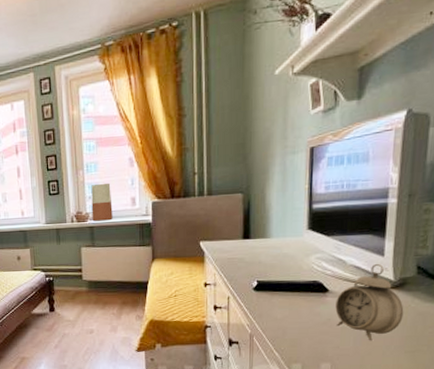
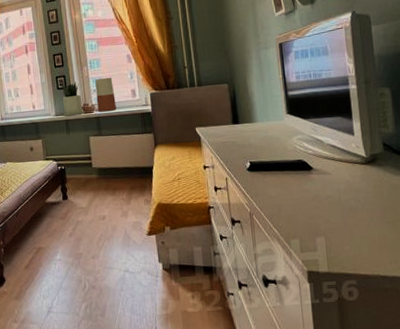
planter: none [53,187,77,225] -> present [61,81,85,117]
alarm clock: present [335,264,404,341] -> none [320,143,380,214]

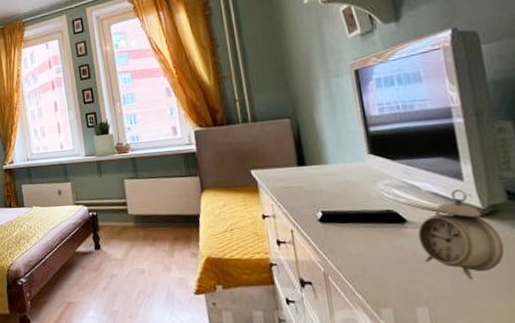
vase: present [95,77,117,112] -> none [129,113,155,153]
alarm clock: none [320,143,380,214] -> present [418,190,505,280]

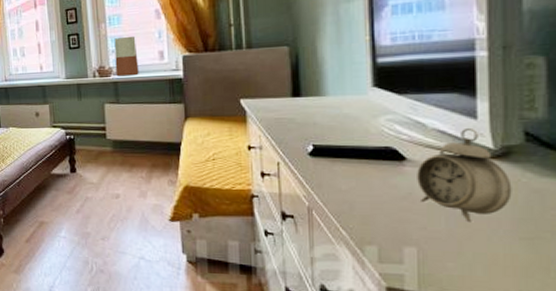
planter: present [91,118,118,157] -> none [73,40,100,80]
vase: none [129,113,155,153] -> present [114,36,139,77]

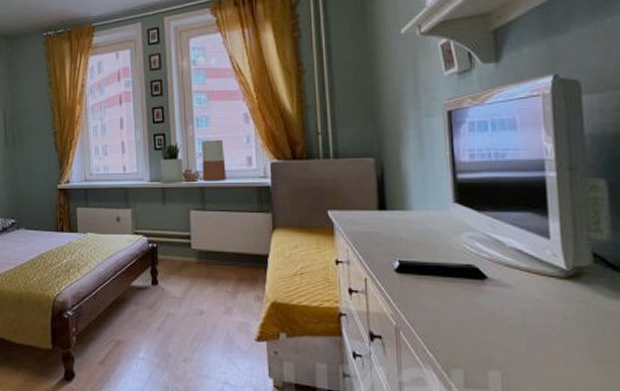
planter: none [73,40,100,80] -> present [158,142,186,183]
alarm clock: present [417,129,512,223] -> none [497,248,585,345]

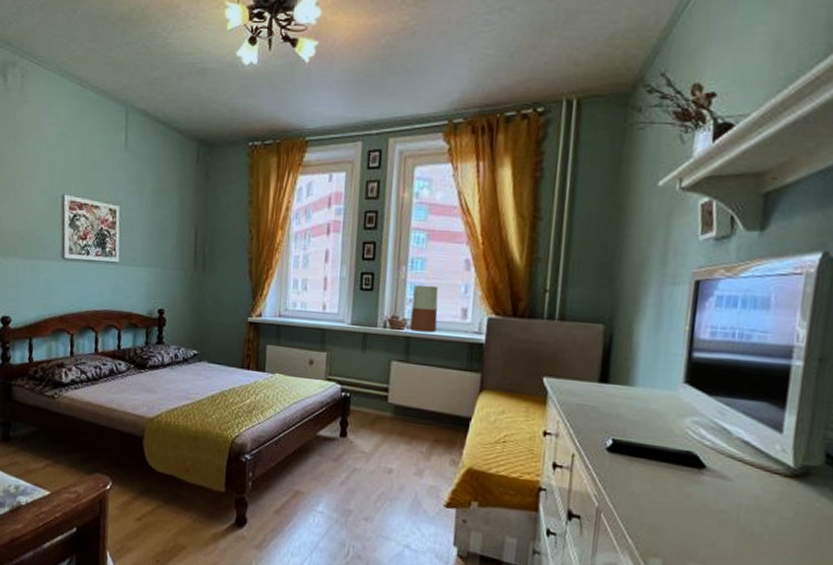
planter: present [158,142,186,183] -> none [360,283,391,330]

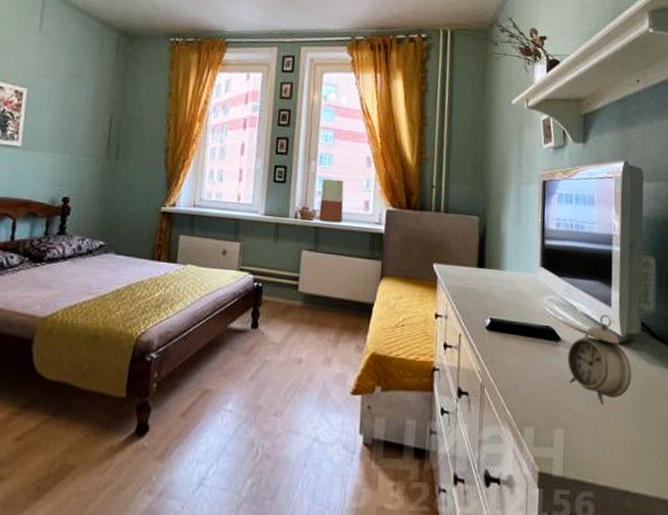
alarm clock: none [713,442,806,544] -> present [567,315,632,405]

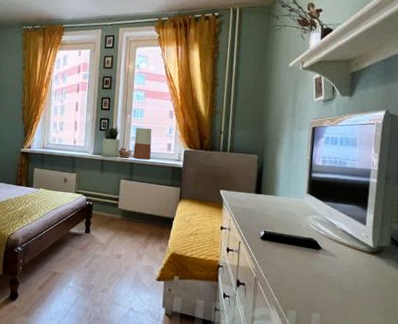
planter: none [273,176,302,220] -> present [100,126,121,158]
alarm clock: present [567,315,632,405] -> none [326,231,380,298]

